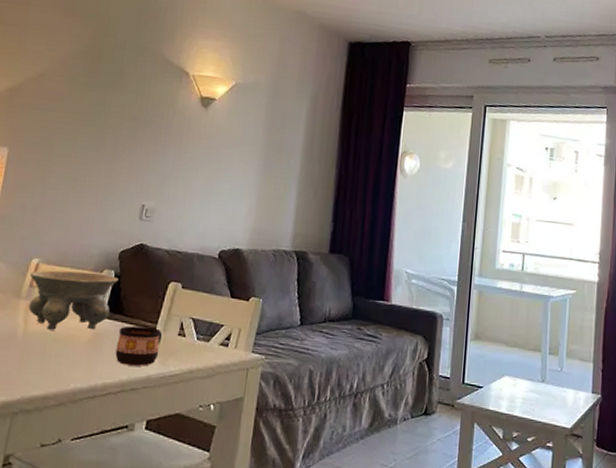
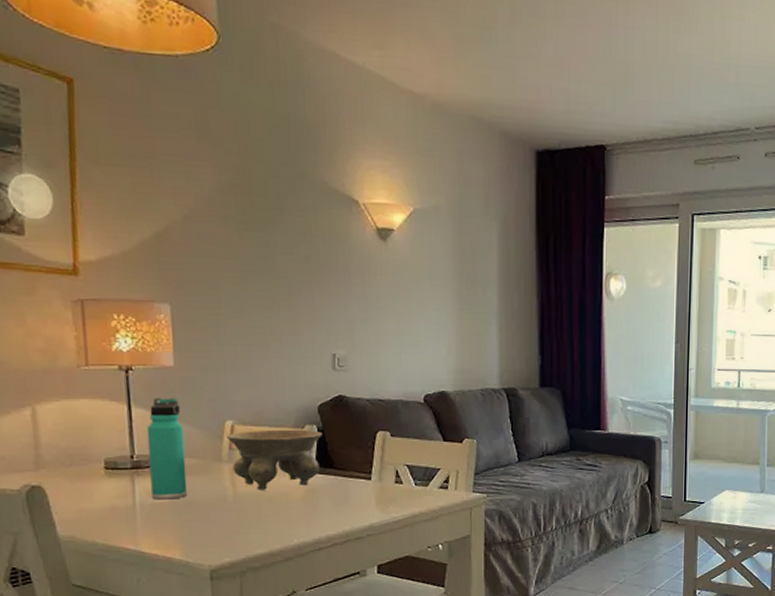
cup: present [115,326,163,366] -> none [333,478,379,516]

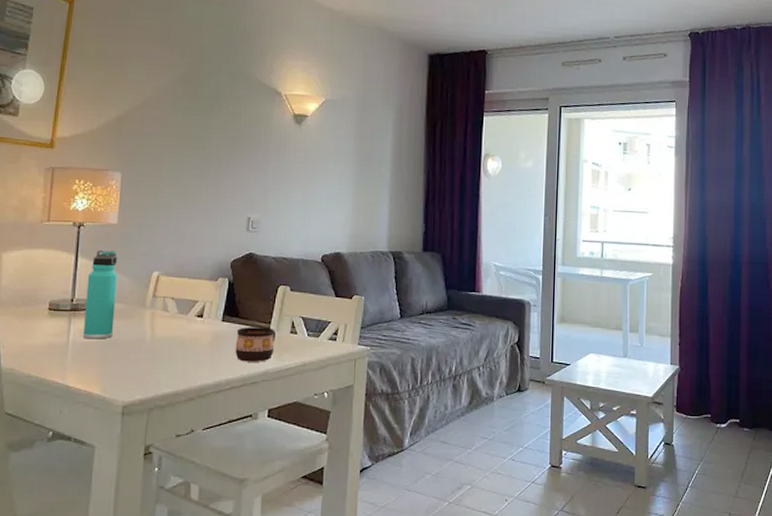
bowl: present [226,429,322,490] -> none [151,281,232,335]
cup: none [333,478,379,516] -> present [235,327,276,362]

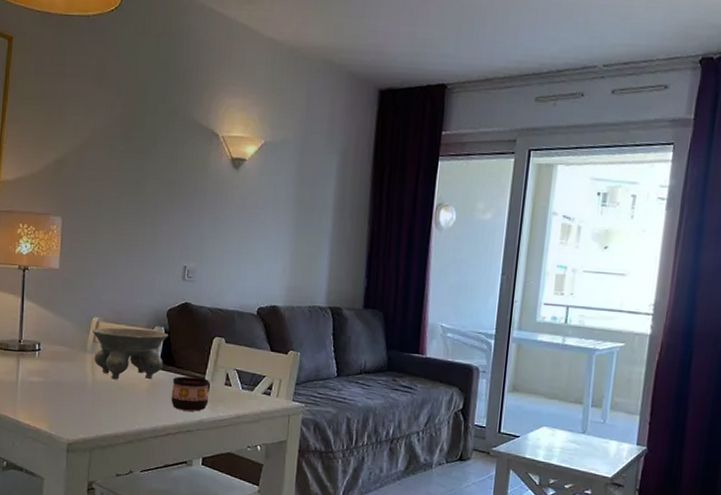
thermos bottle: present [82,250,117,340] -> none [30,294,60,380]
bowl: none [151,281,232,335] -> present [92,327,168,380]

